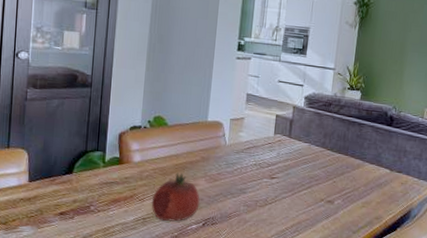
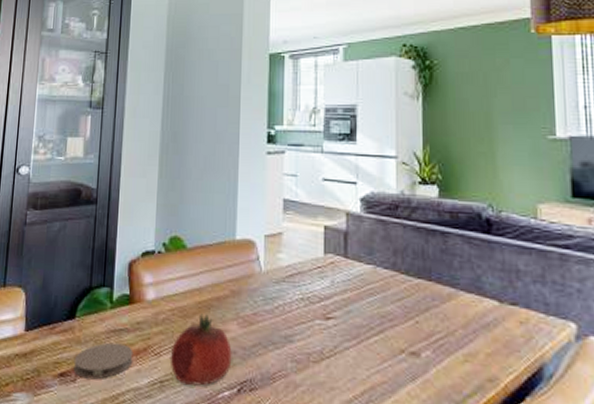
coaster: none [71,191,122,217] -> present [73,342,134,380]

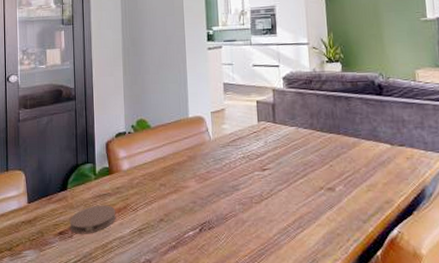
fruit: present [170,314,232,386] -> none [145,176,193,230]

